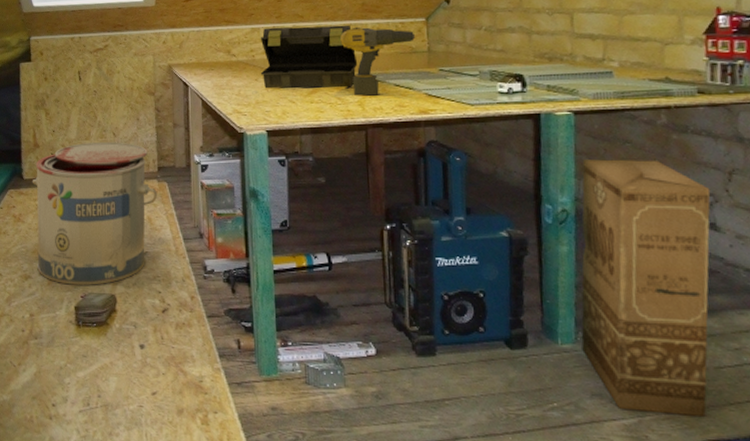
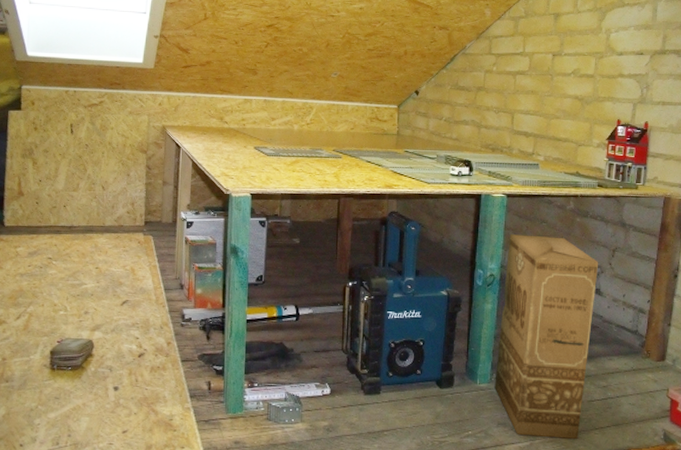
paint can: present [32,142,157,285] -> none [13,194,142,331]
toolbox: present [260,24,358,89] -> none [249,100,337,160]
power drill: present [339,27,416,96] -> none [322,107,388,169]

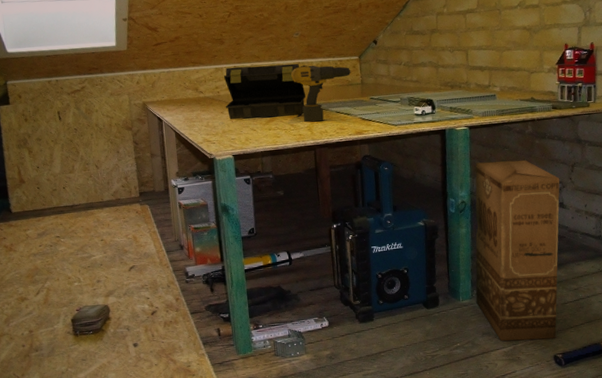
toolbox: none [249,100,337,160] -> present [223,63,306,120]
power drill: none [322,107,388,169] -> present [290,65,351,123]

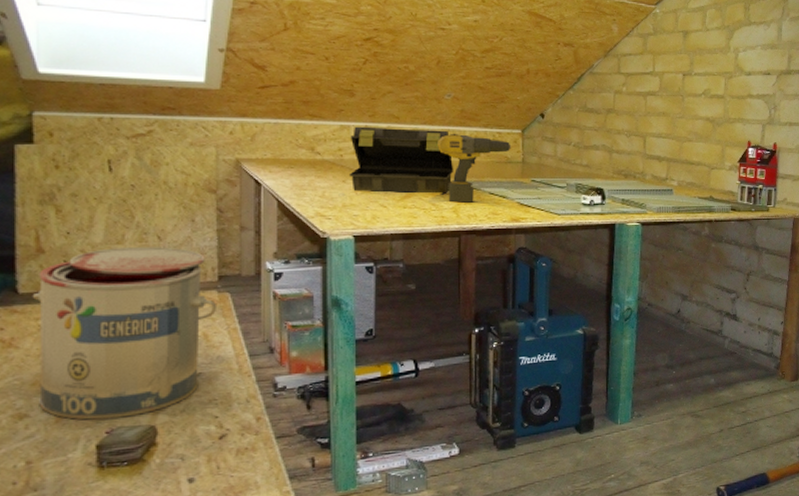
paint can: none [20,173,140,302] -> present [32,247,216,420]
cardboard box: present [475,159,560,342] -> none [636,264,735,472]

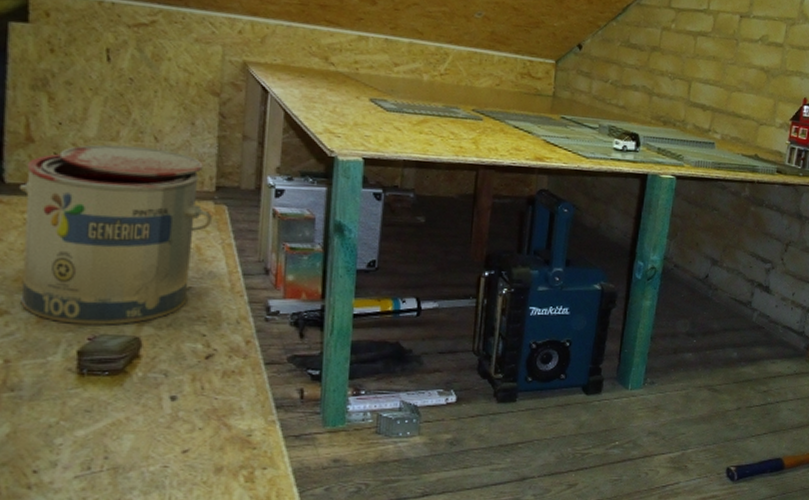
toolbox: present [348,126,454,194] -> none [363,38,478,122]
power drill: present [436,133,512,203] -> none [461,56,543,135]

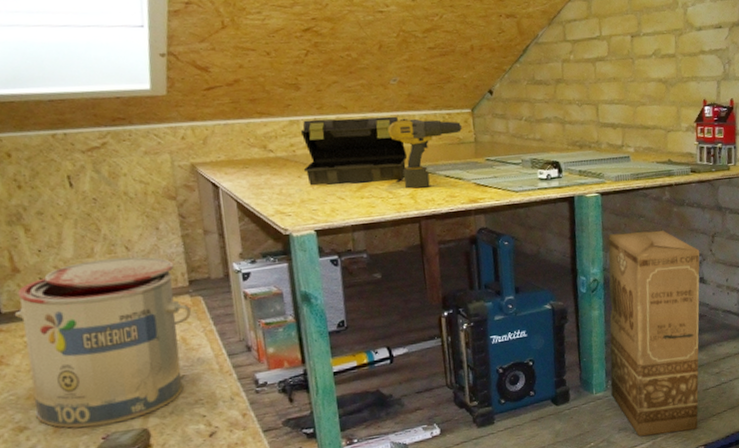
toolbox: none [363,38,478,122] -> present [300,116,408,186]
power drill: none [461,56,543,135] -> present [387,118,463,189]
cardboard box: none [647,222,771,447] -> present [608,230,700,437]

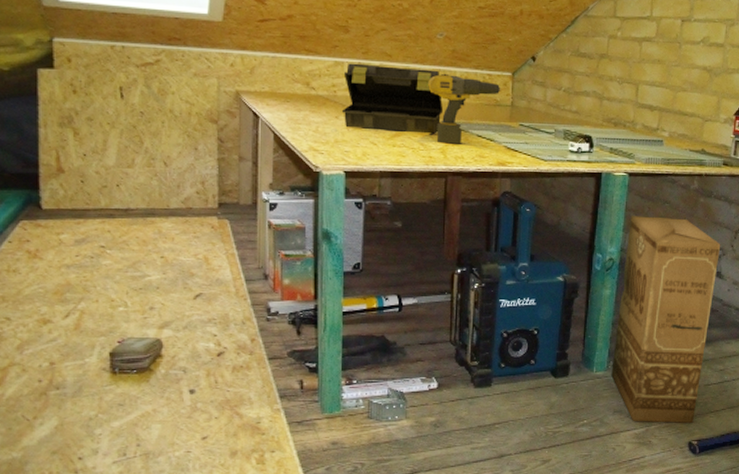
paint can: present [14,256,191,429] -> none [53,171,216,329]

